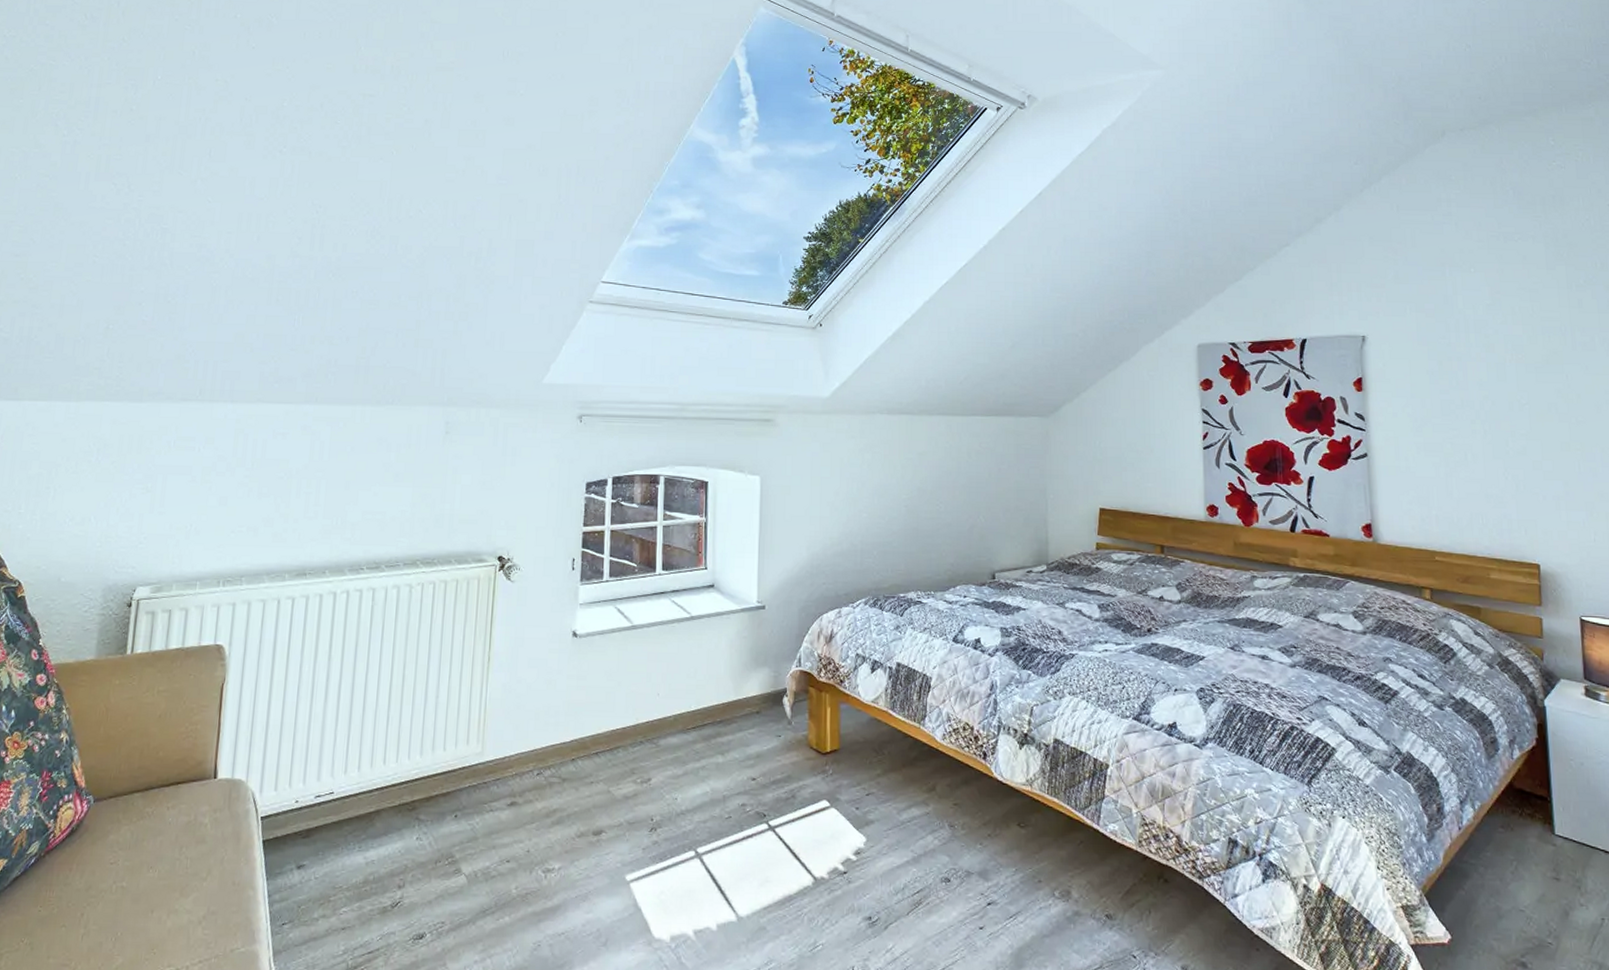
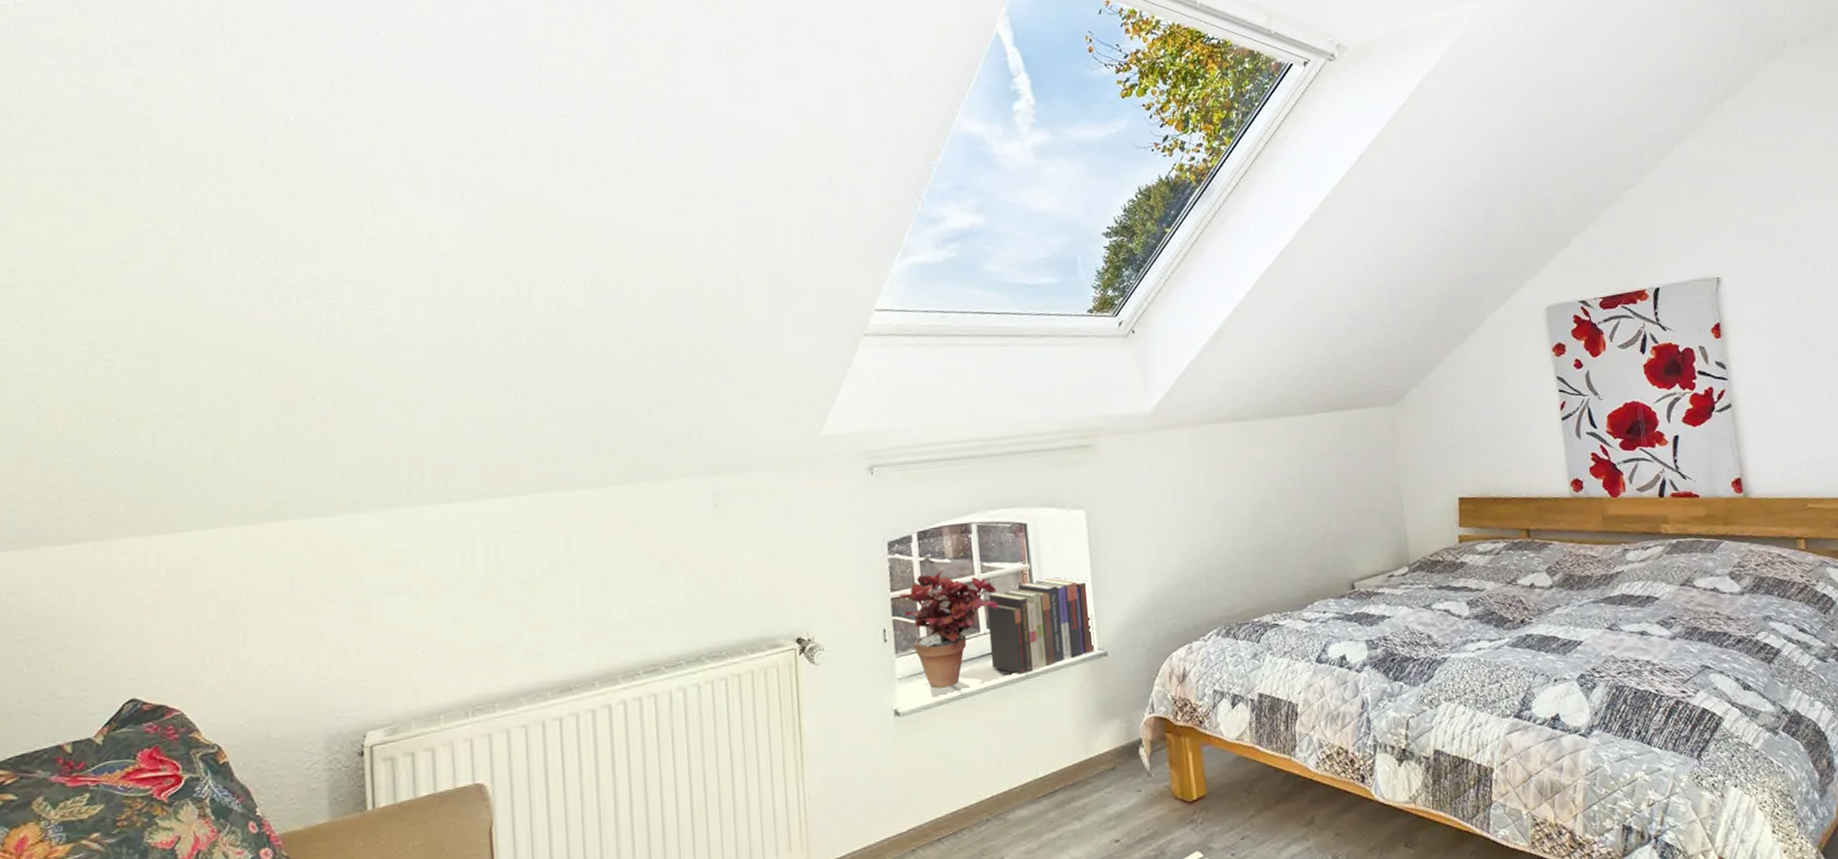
potted plant: none [591,513,675,618] -> present [900,570,998,689]
books: none [662,532,756,616] -> present [987,577,1095,675]

